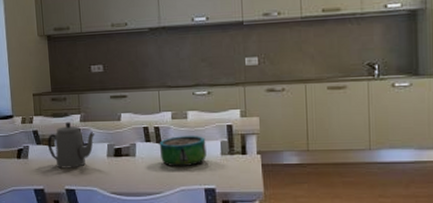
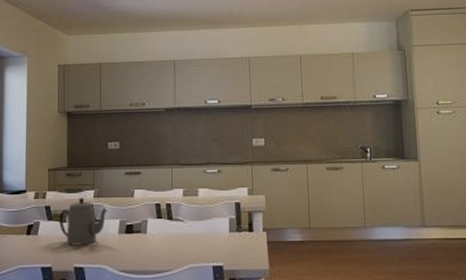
decorative bowl: present [159,136,207,167] -> none [170,213,215,244]

